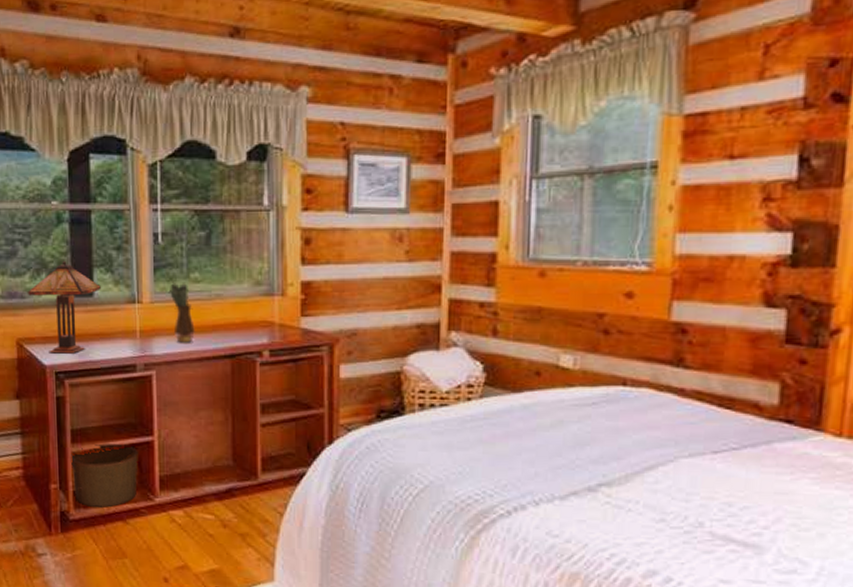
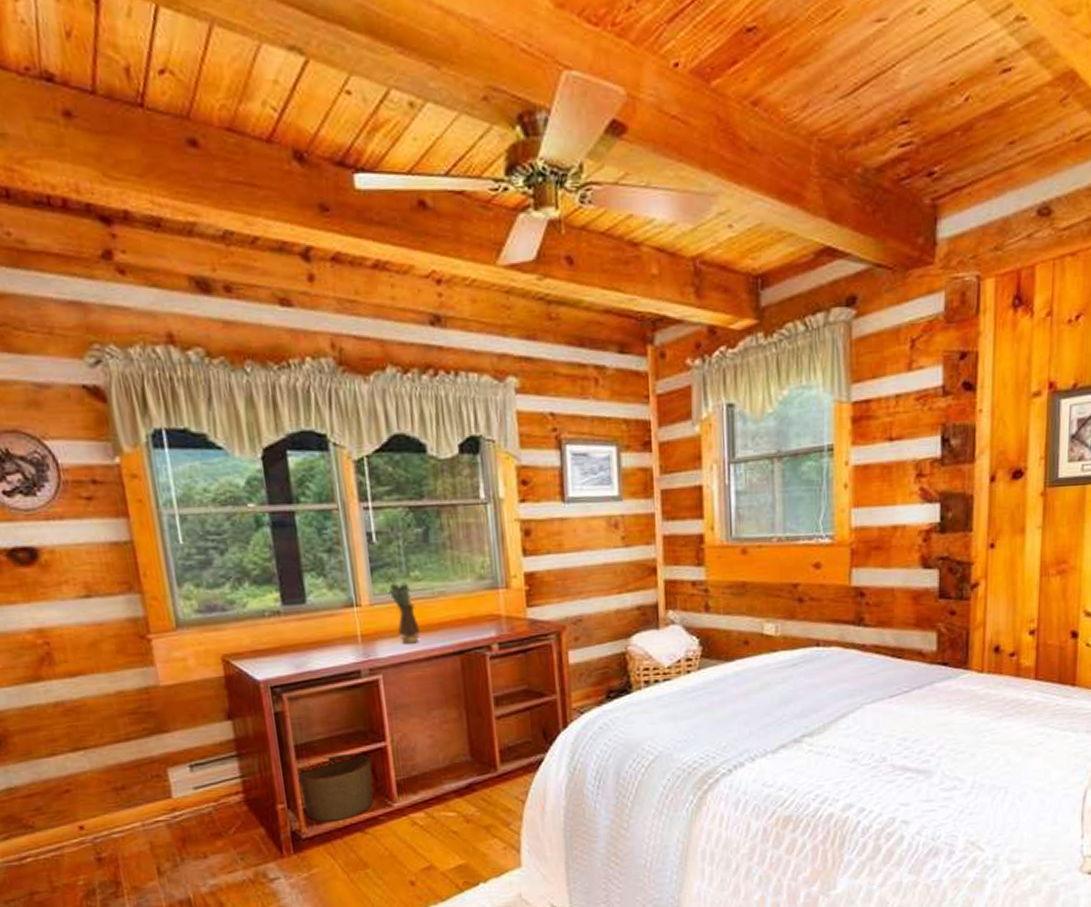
table lamp: present [28,261,101,354] -> none [230,568,314,668]

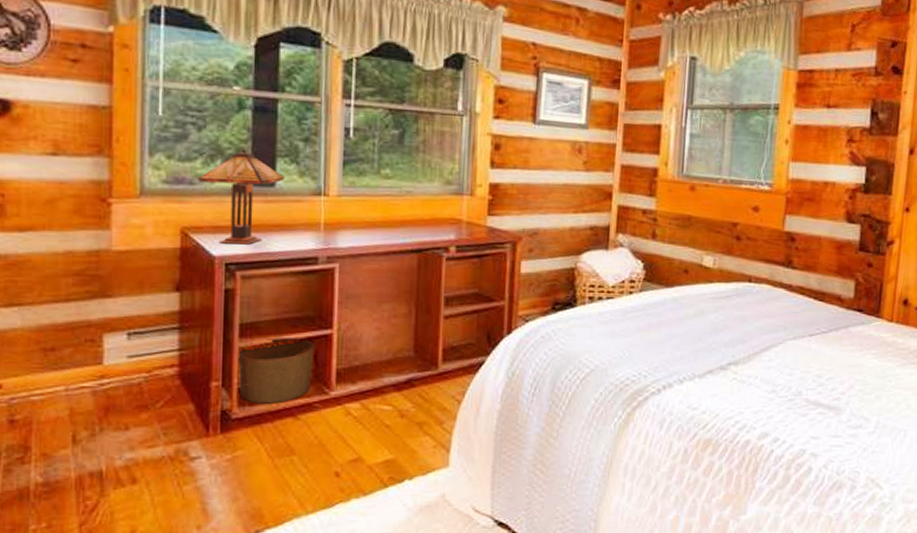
table lamp: none [230,568,314,668] -> present [198,149,284,245]
vase: present [388,580,421,644] -> none [357,175,383,237]

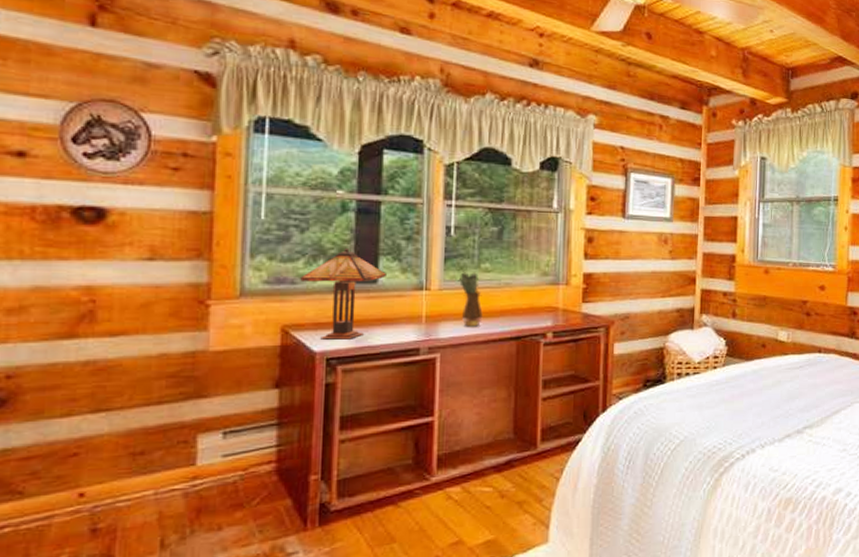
basket: present [236,338,315,404] -> none [336,427,416,495]
vase: none [357,175,383,237] -> present [458,269,483,327]

